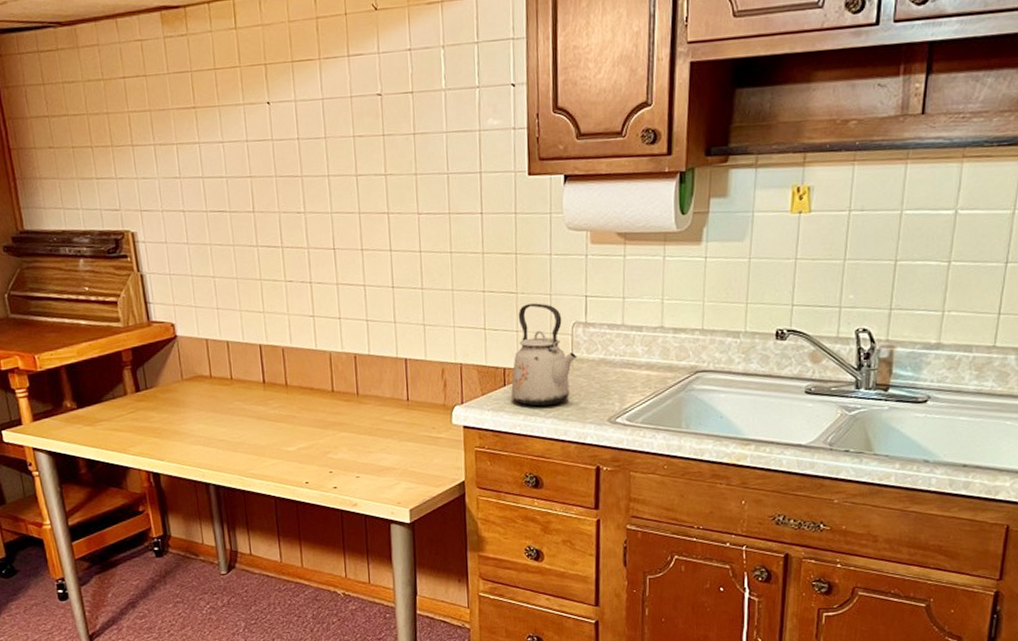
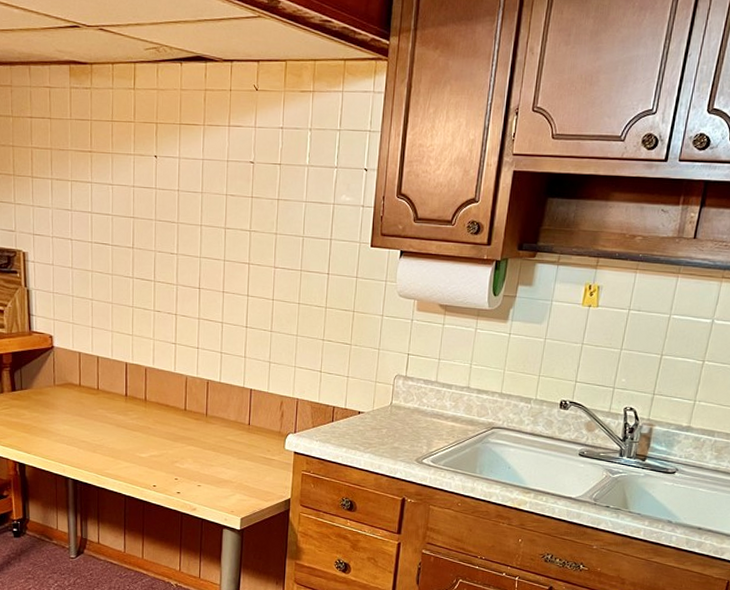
kettle: present [511,303,577,407] -> none [337,355,396,443]

